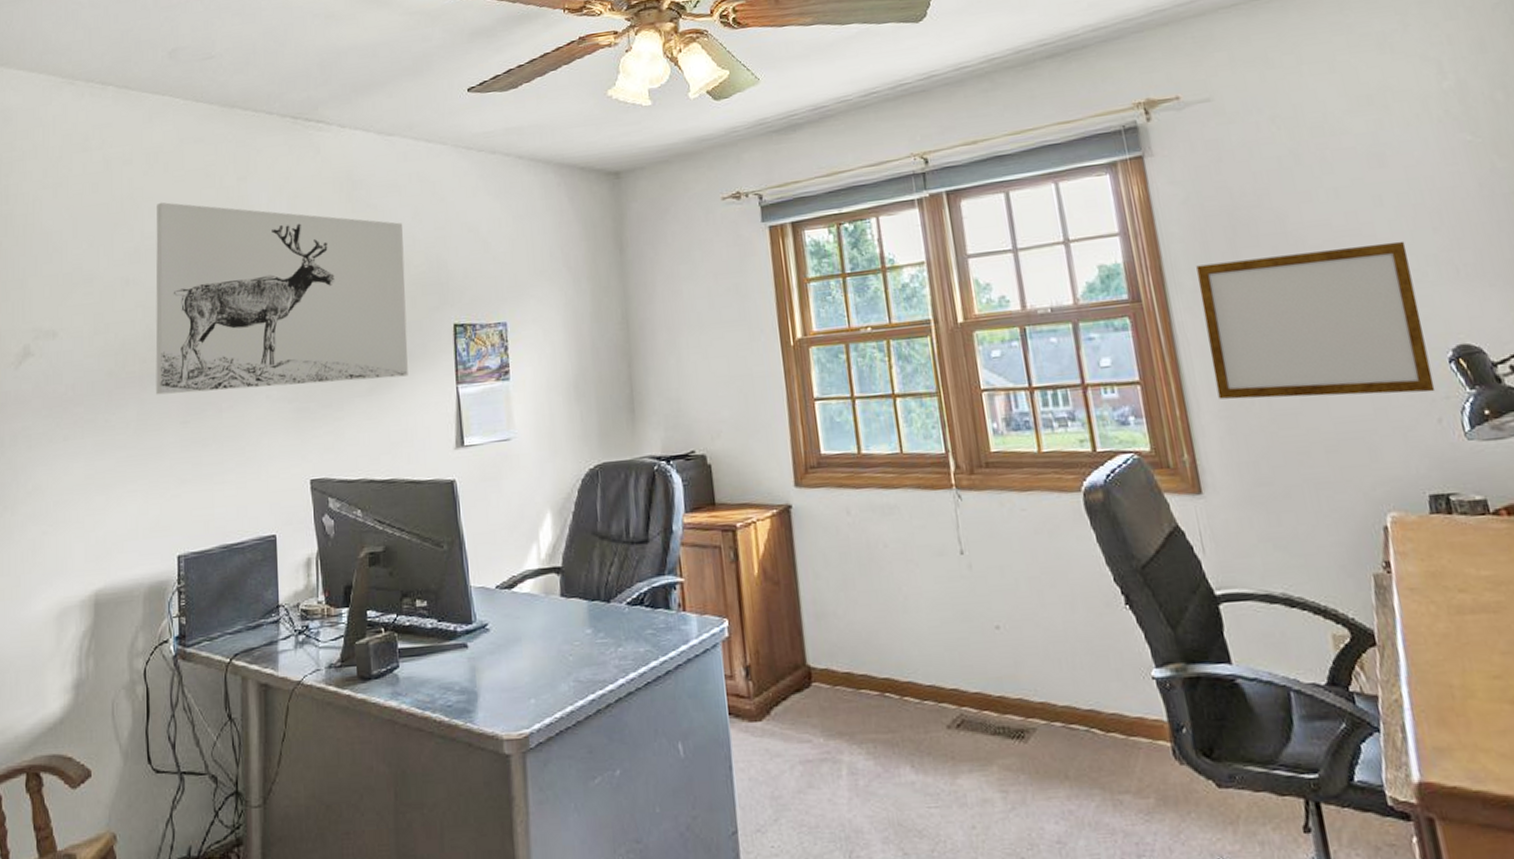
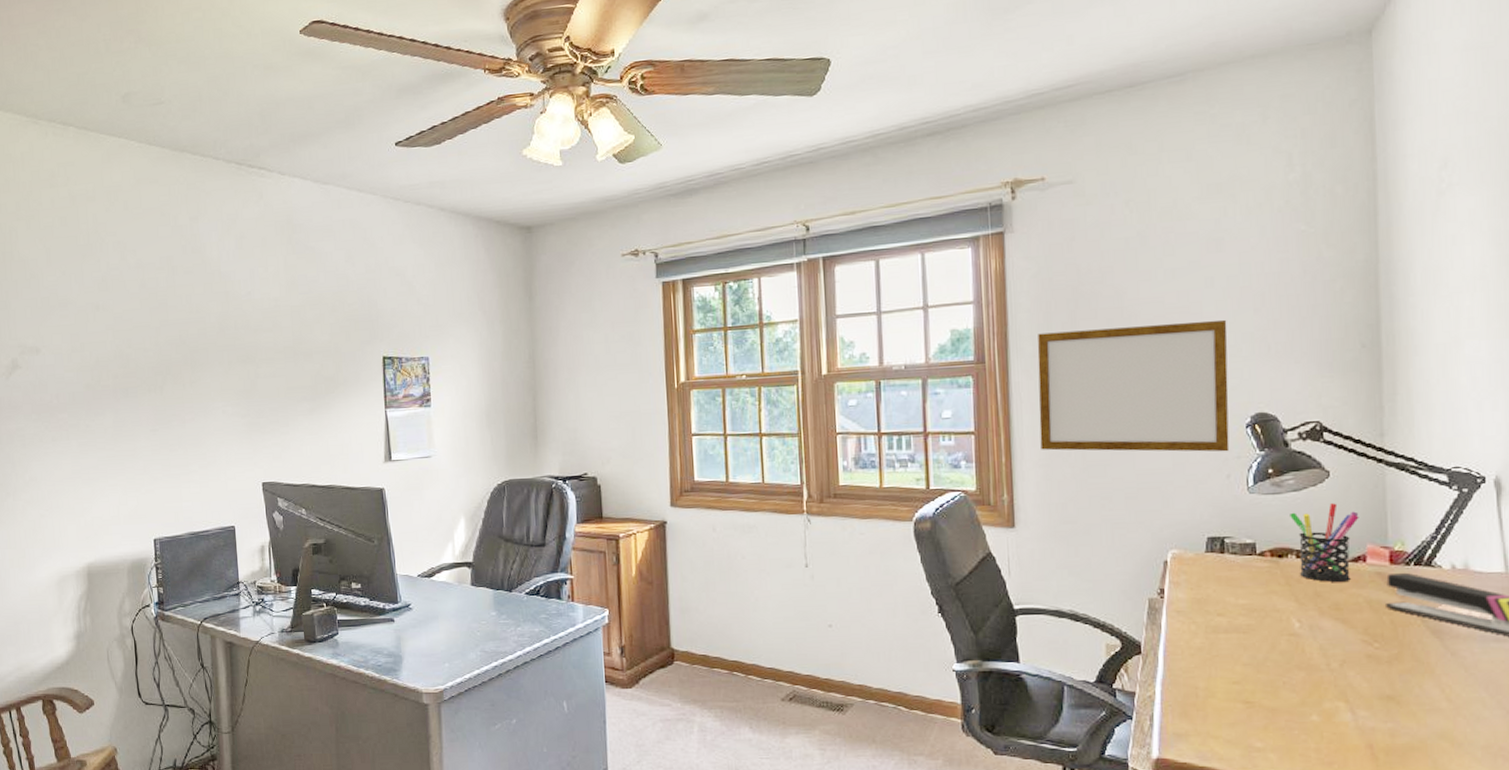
wall art: present [155,202,408,395] -> none [119,237,344,406]

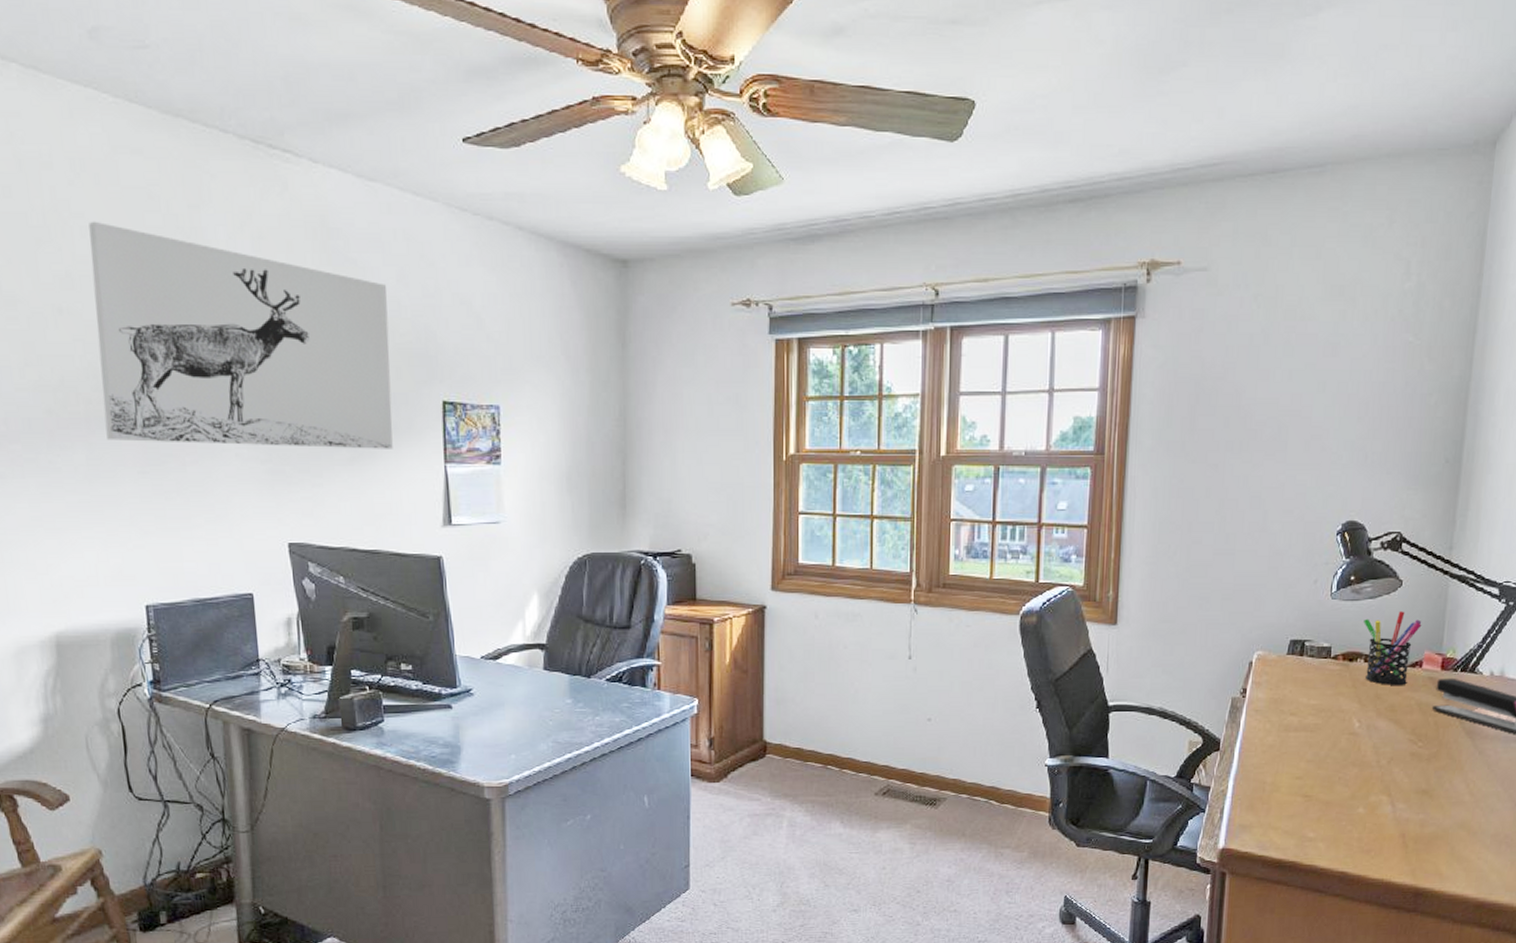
wall art: none [119,237,344,406] -> present [89,221,393,449]
writing board: present [1037,319,1230,452] -> none [1149,425,1333,558]

